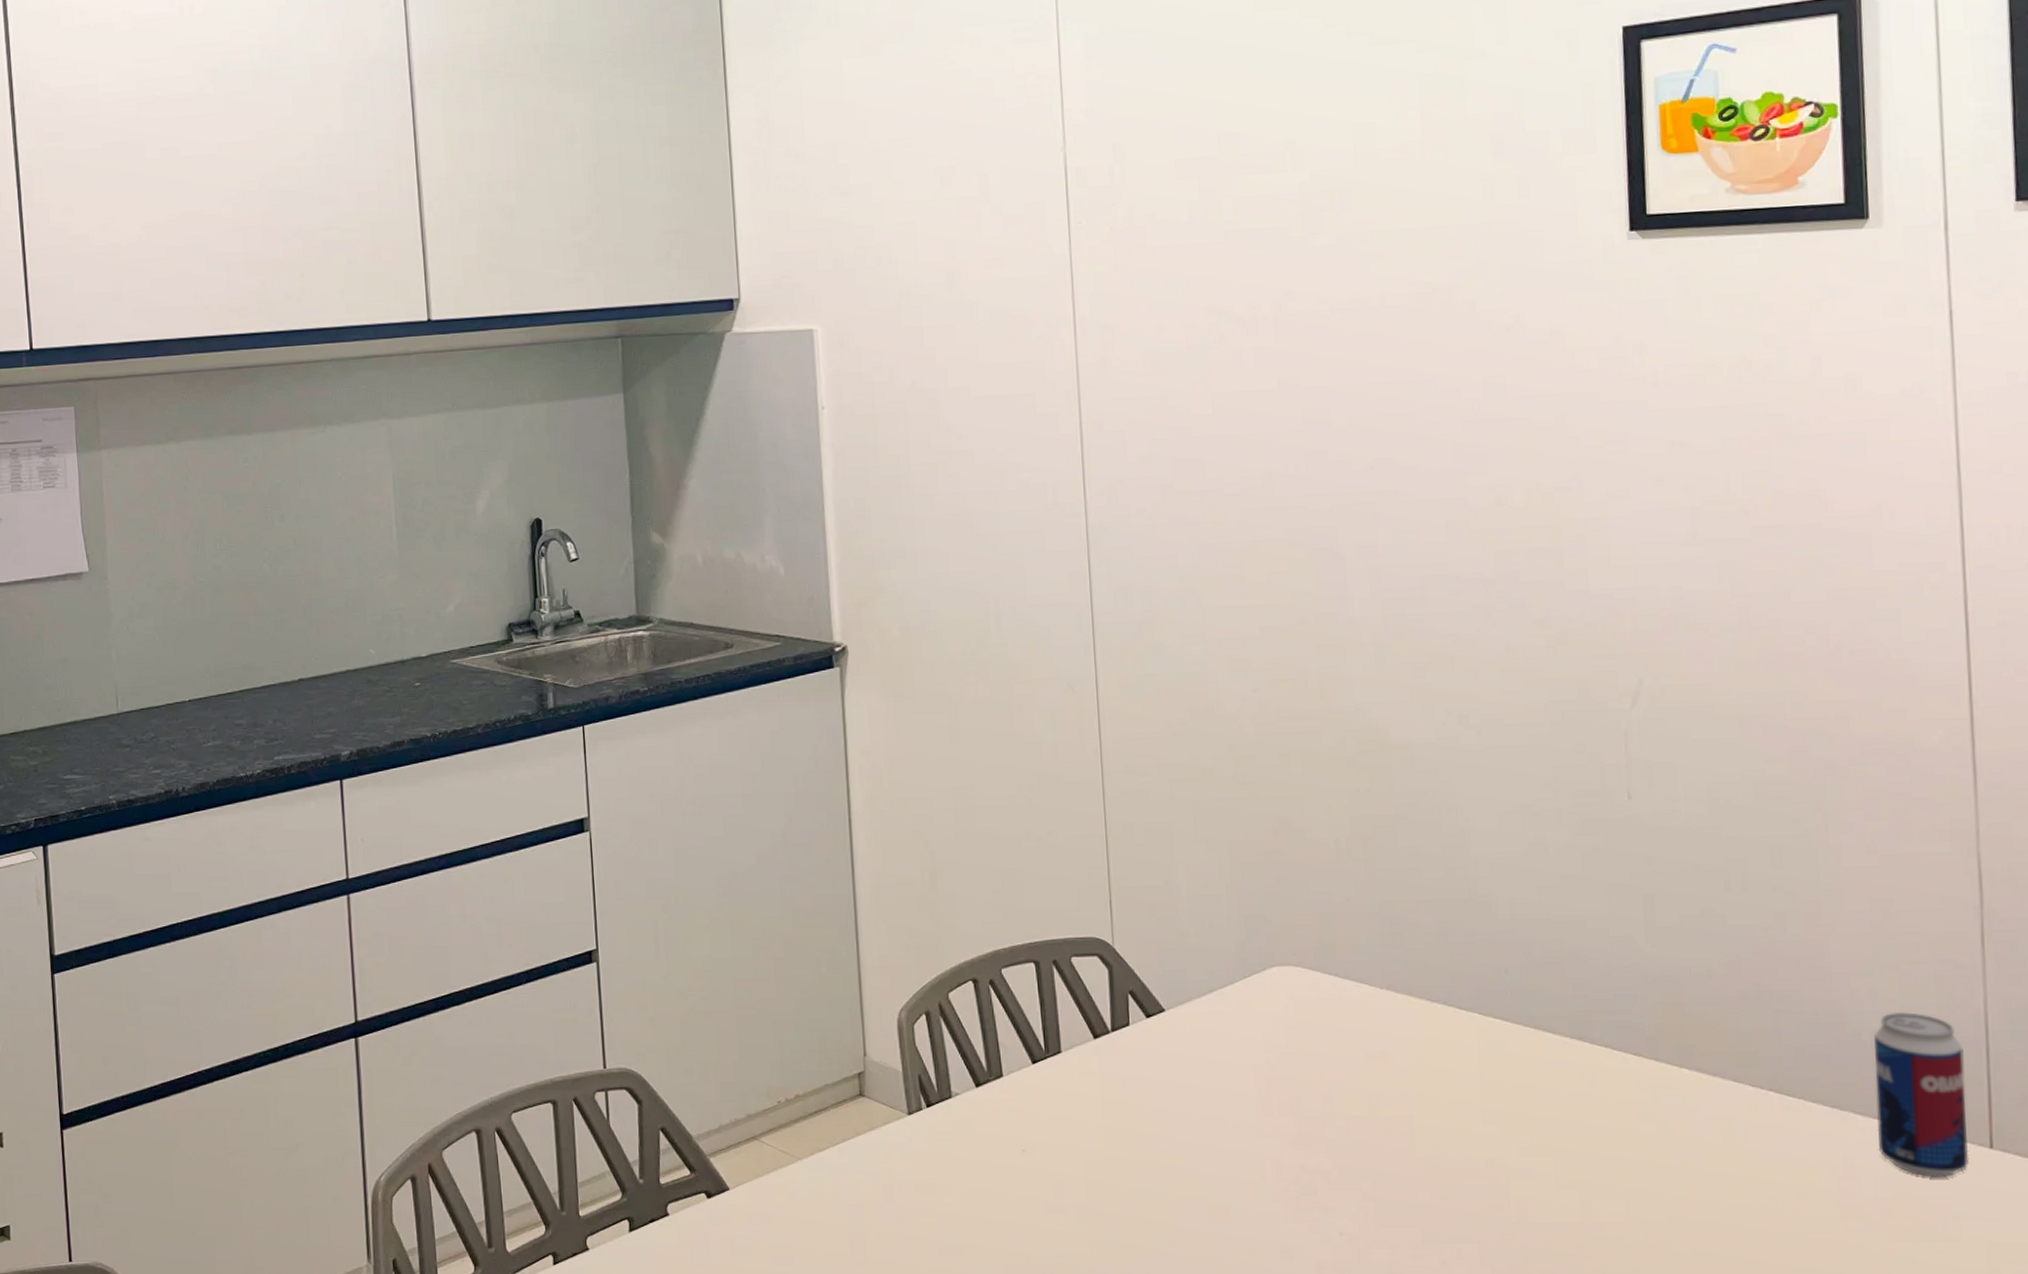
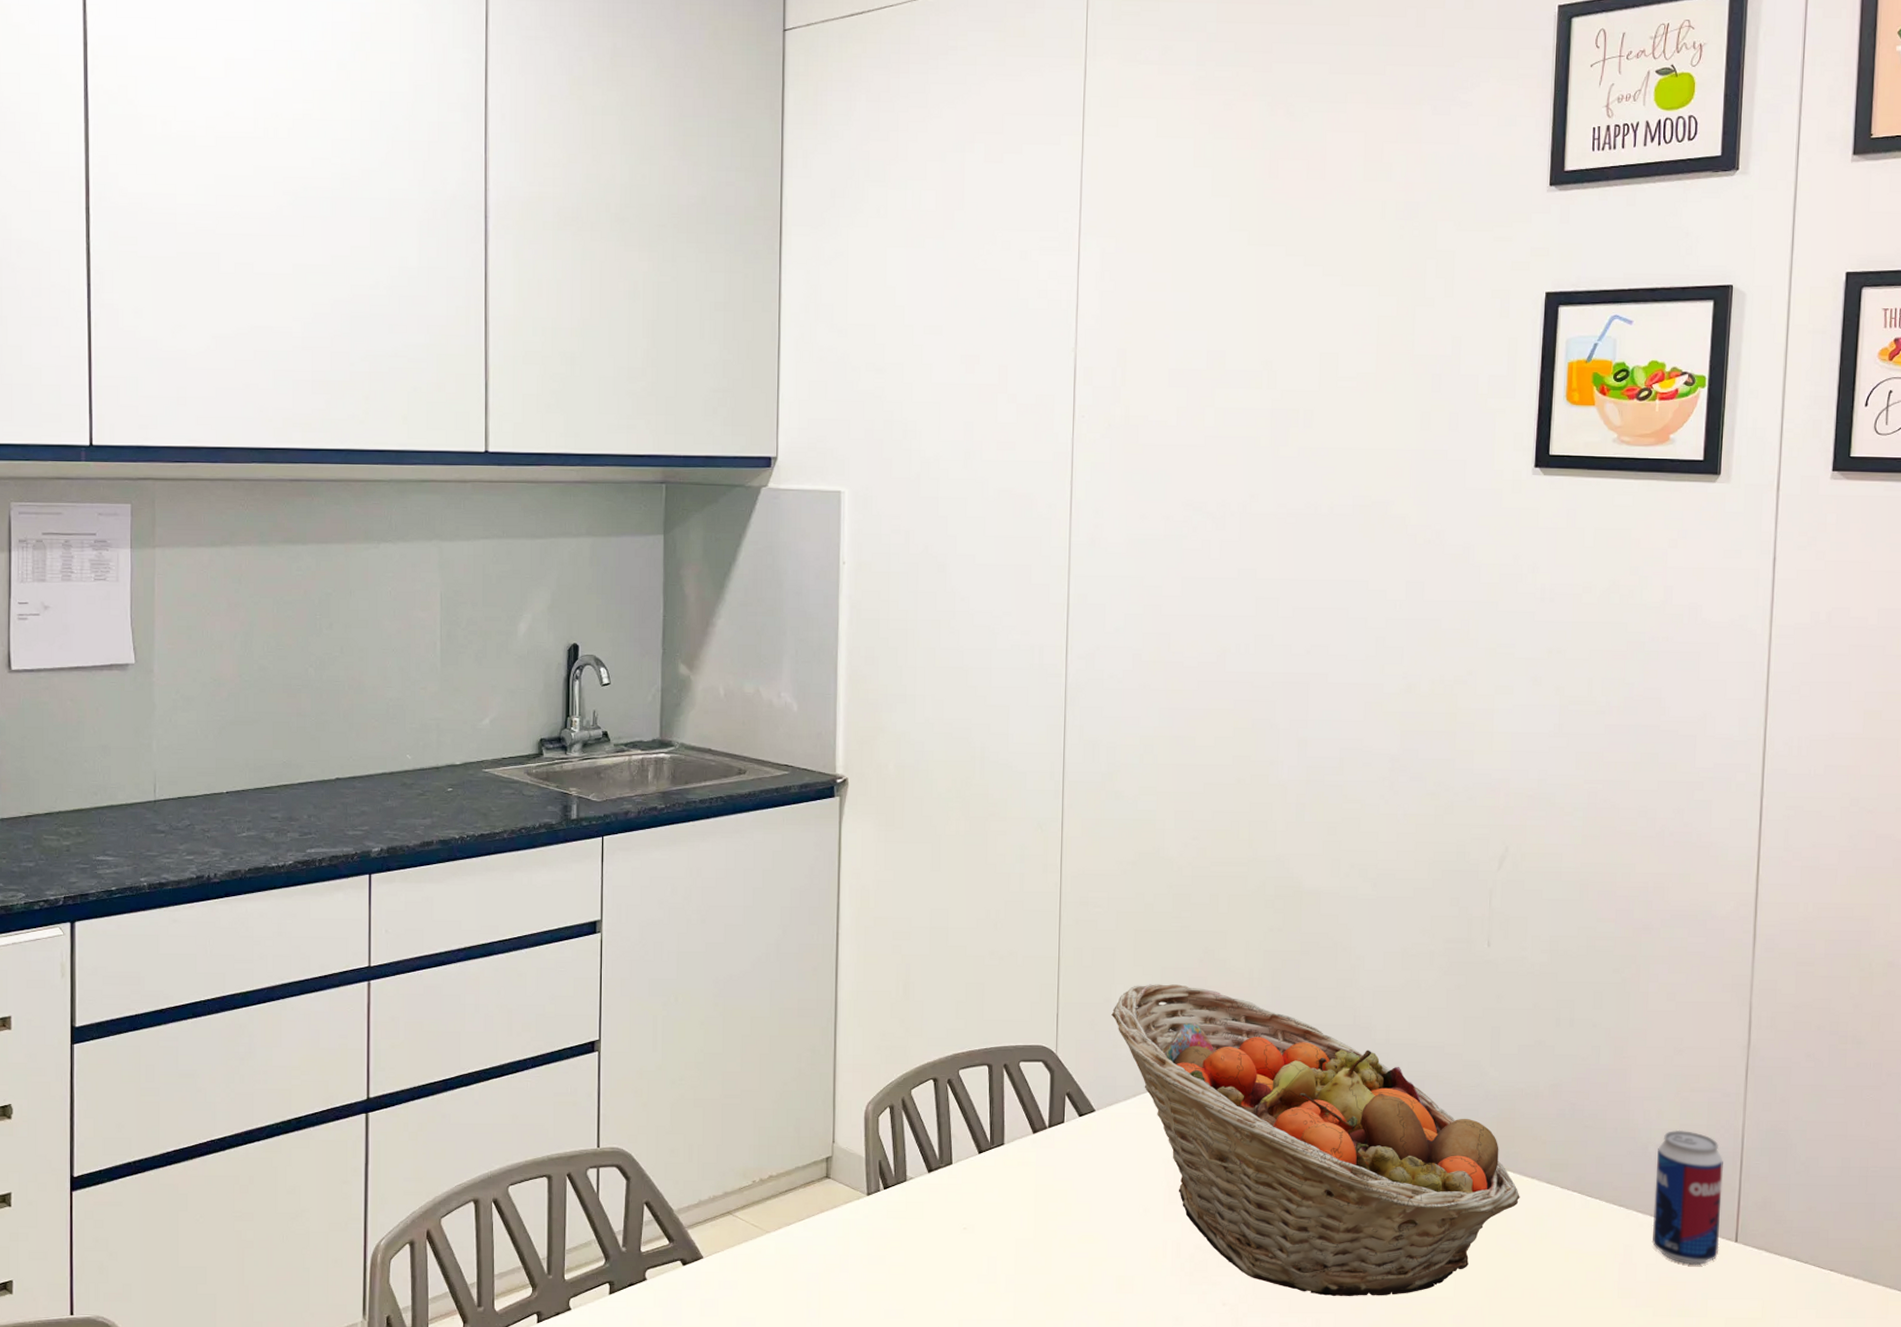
fruit basket: none [1174,860,1701,1222] -> present [1111,984,1520,1296]

